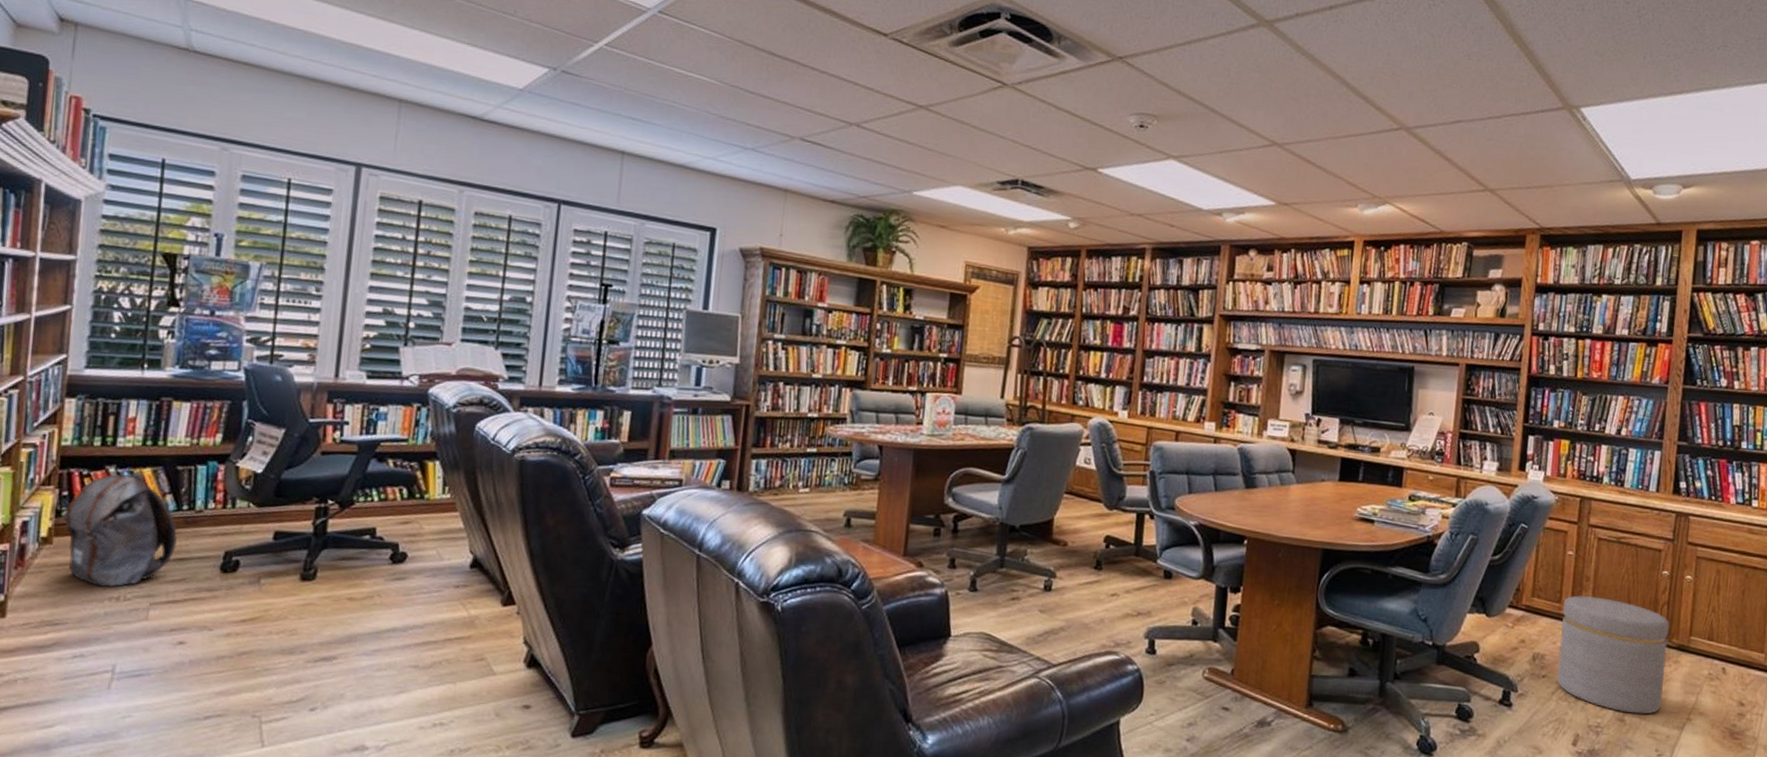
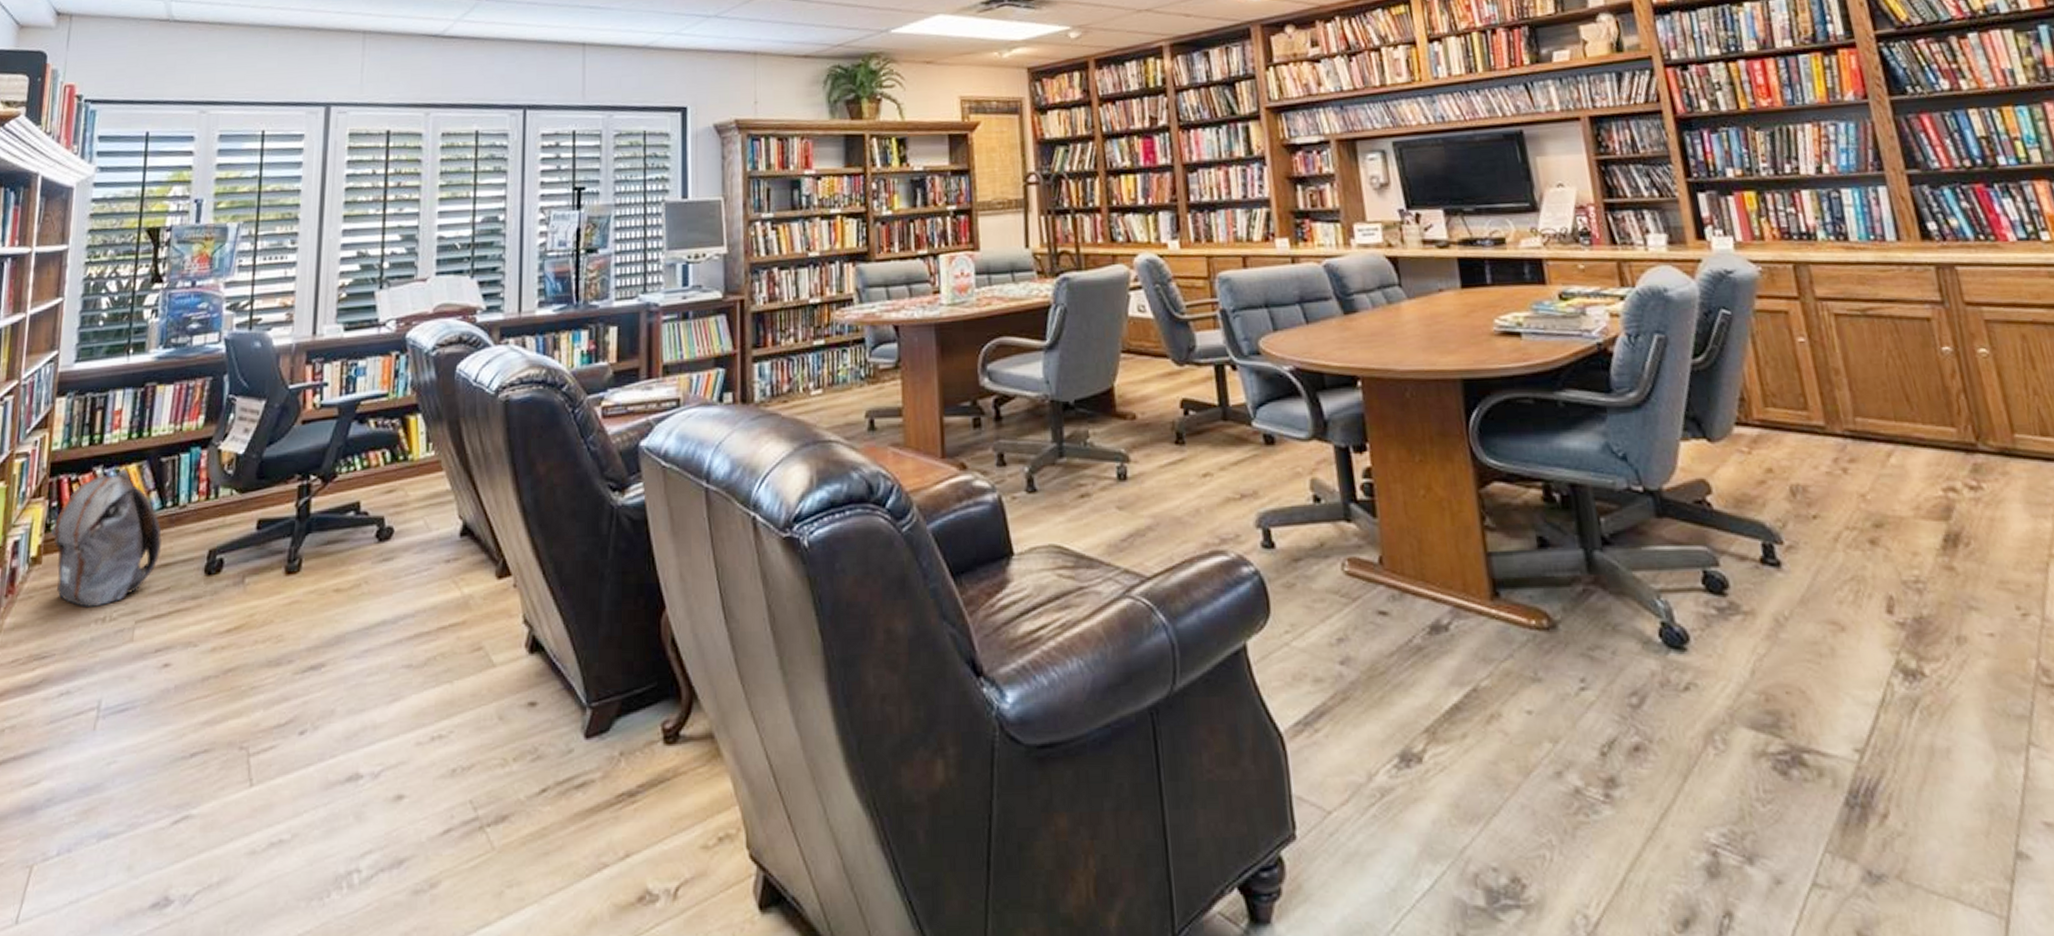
ottoman: present [1557,595,1669,715] -> none [1812,395,2004,557]

